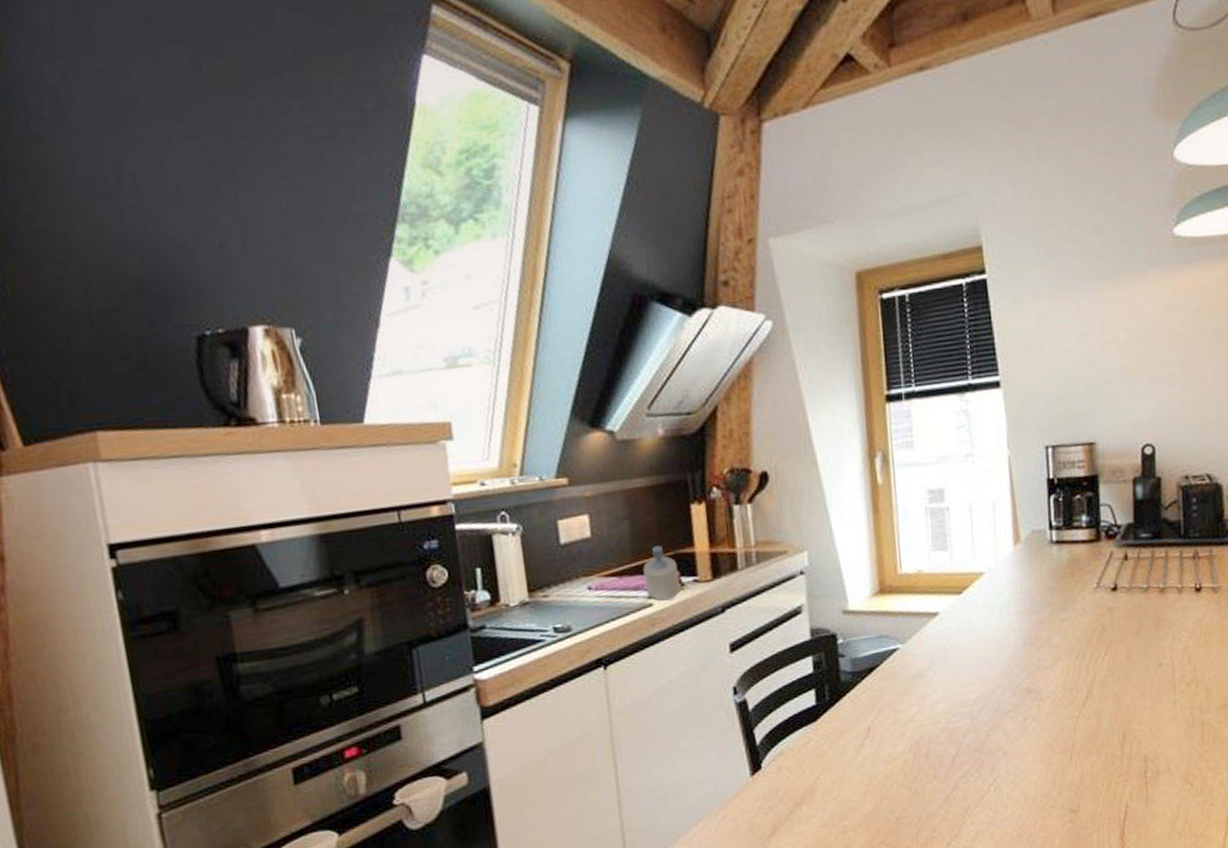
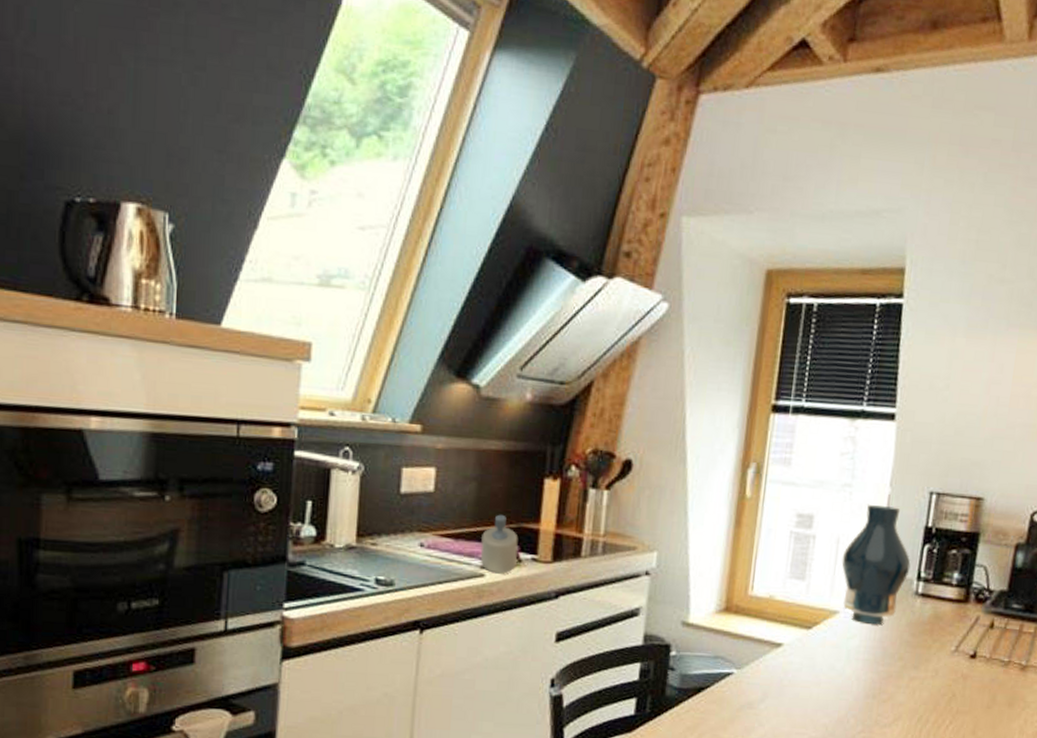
vase: none [977,466,1041,579] -> present [841,505,911,625]

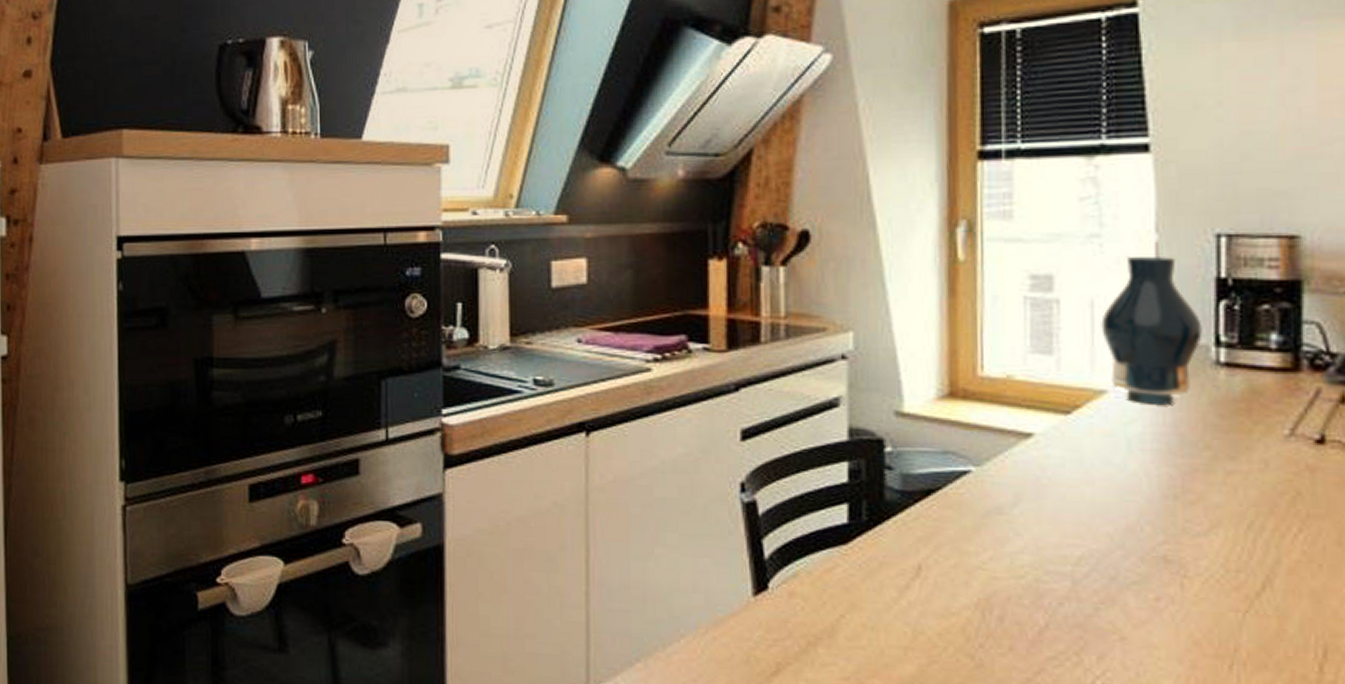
soap dispenser: present [480,514,518,574] -> none [644,302,686,367]

